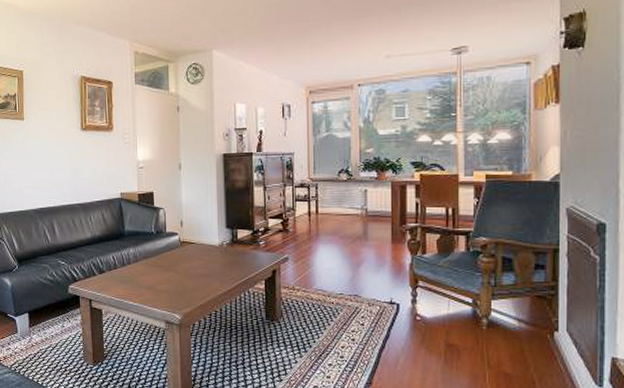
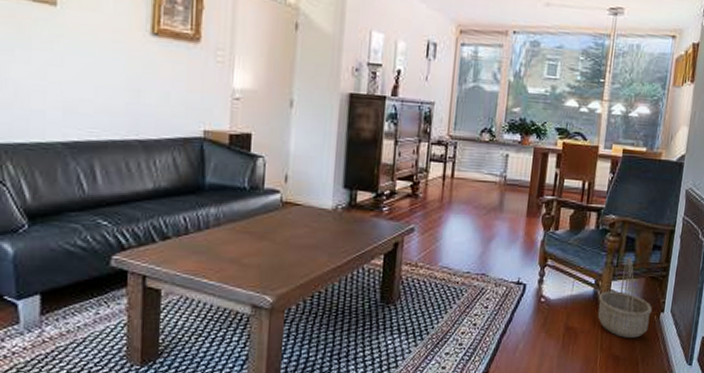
basket: none [478,276,543,356] -> present [597,256,652,338]

